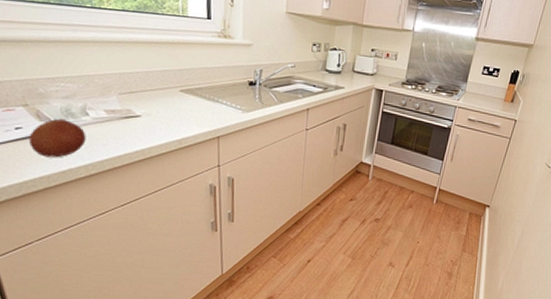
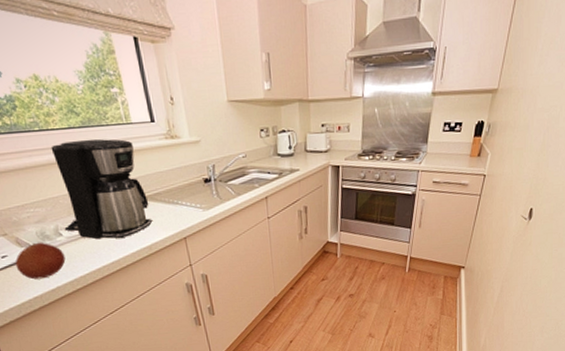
coffee maker: none [93,23,189,128] -> present [51,139,153,240]

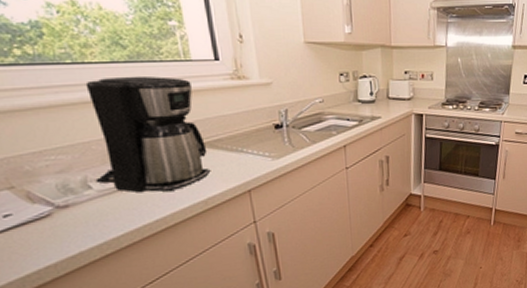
fruit: present [15,242,66,280] -> none [22,196,94,244]

